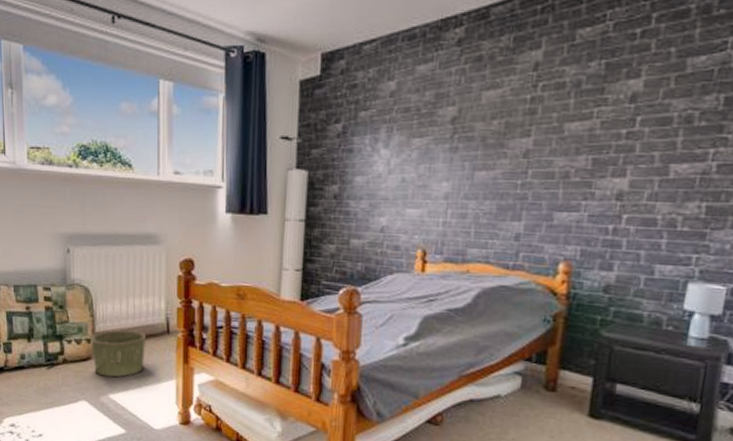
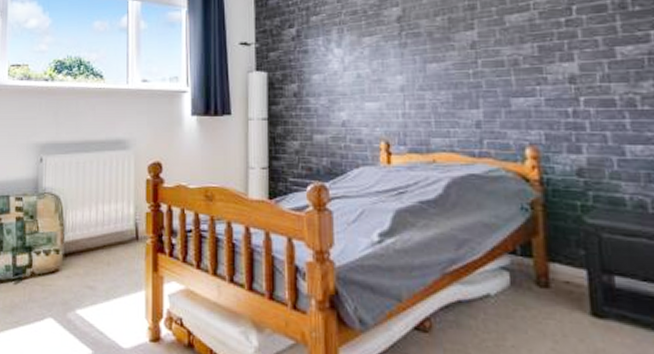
basket: present [91,328,145,378] -> none [60,236,114,290]

